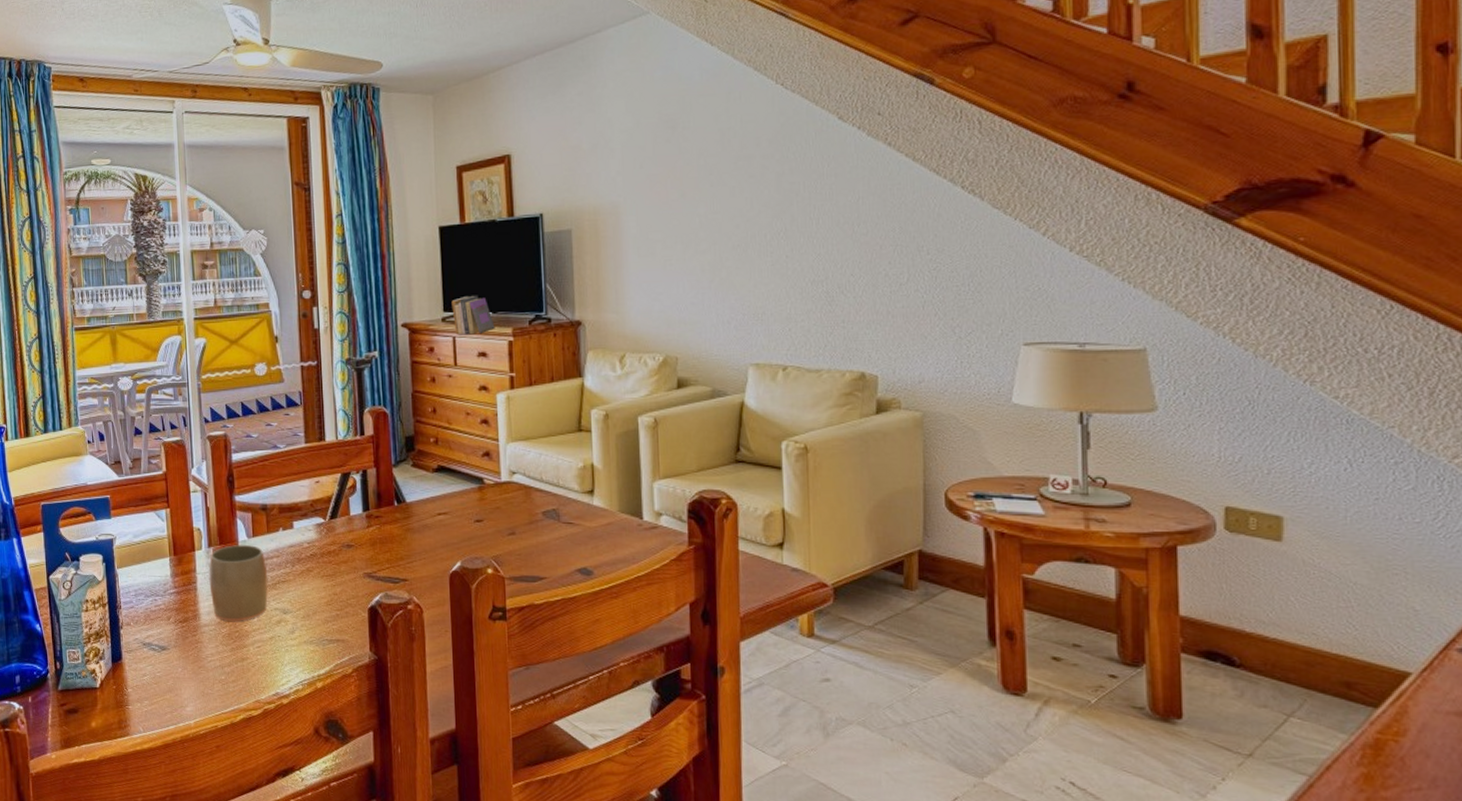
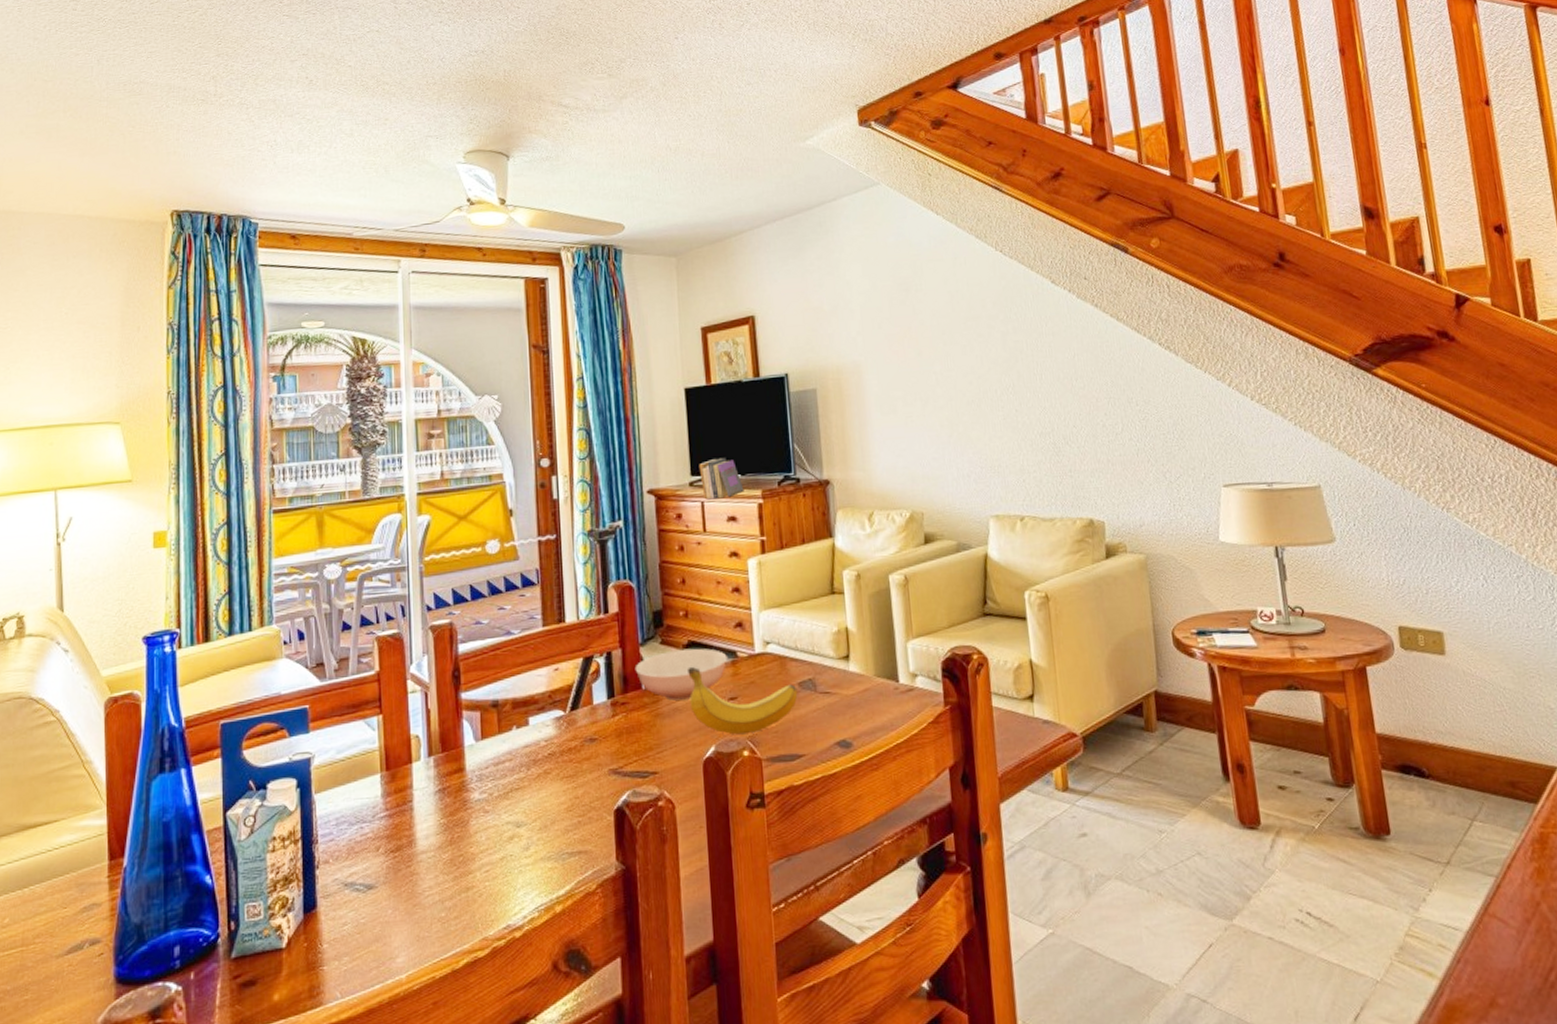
mug: present [209,545,268,621] -> none [428,749,499,844]
bowl: none [388,472,475,518] -> present [635,648,728,701]
fruit: none [437,489,542,553] -> present [688,666,798,734]

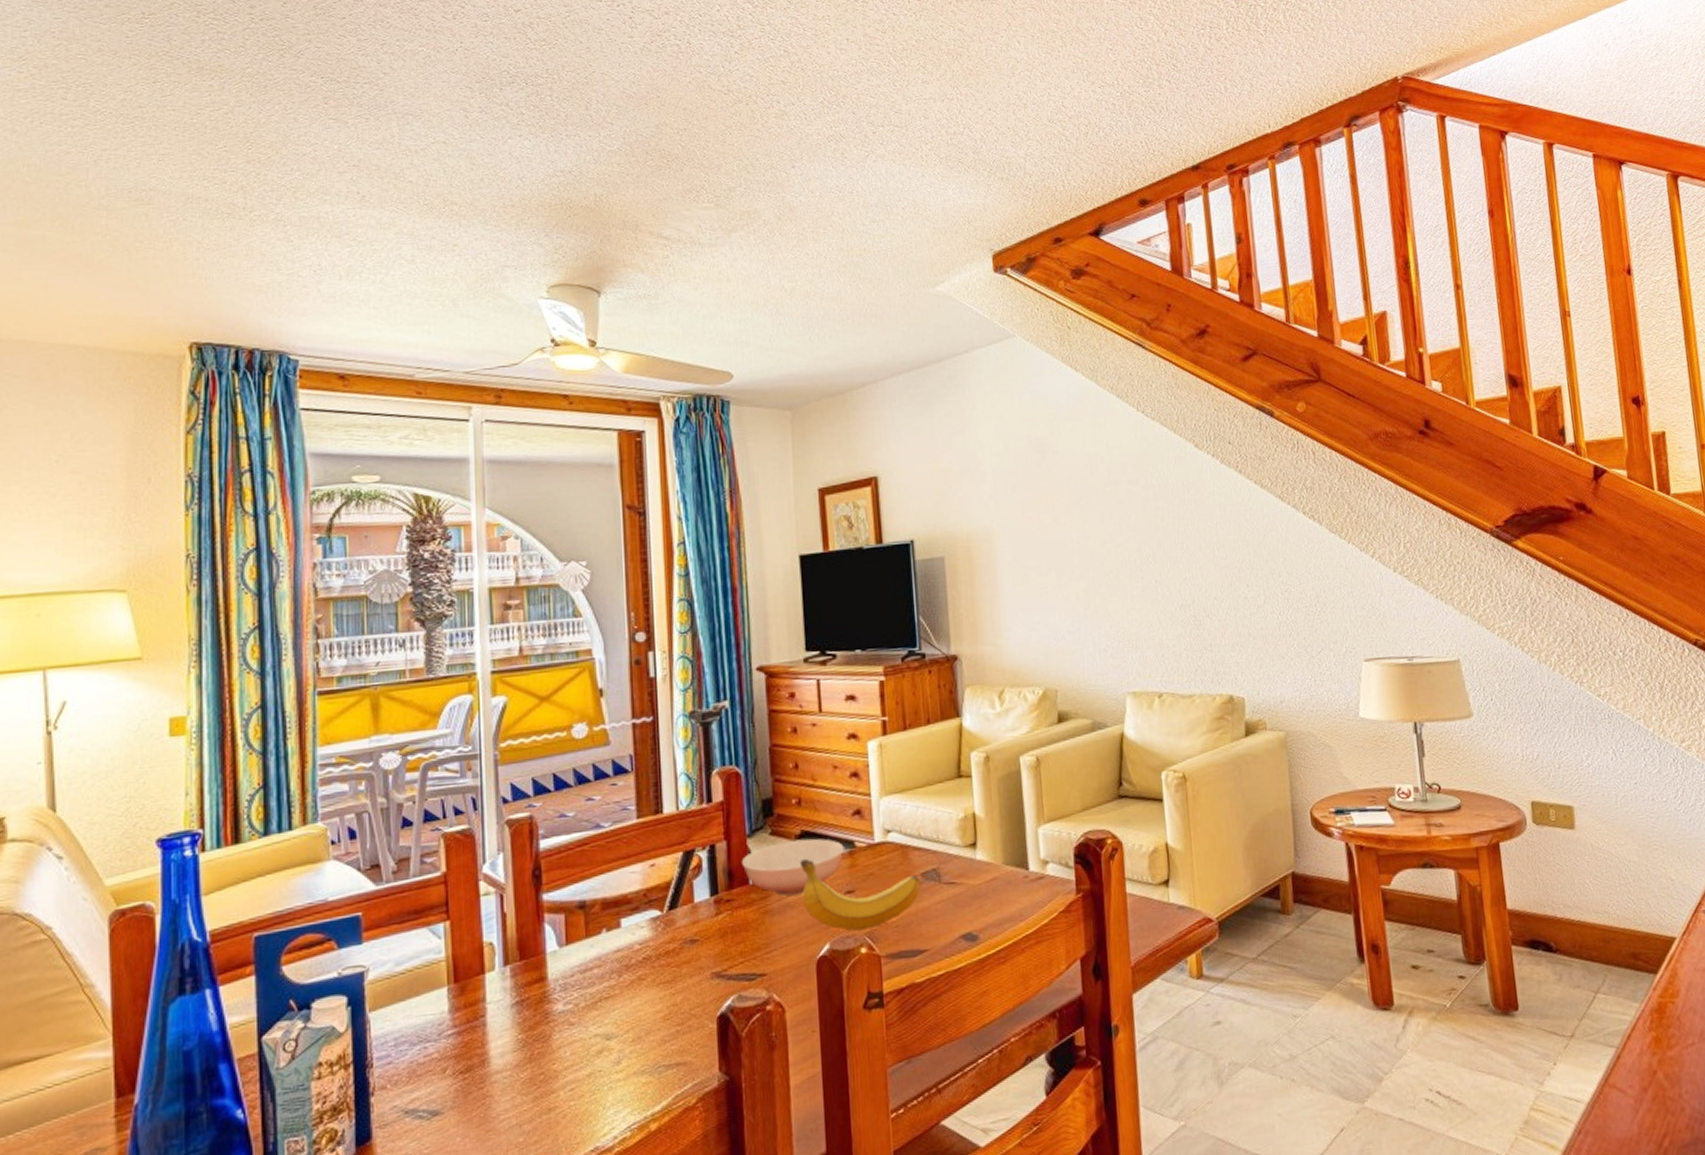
books: present [699,457,744,500] -> none [814,631,864,677]

